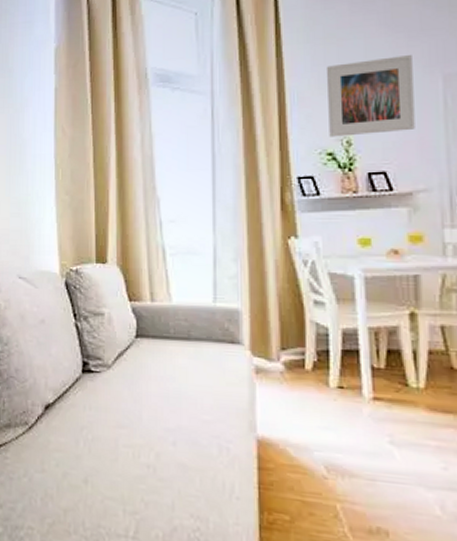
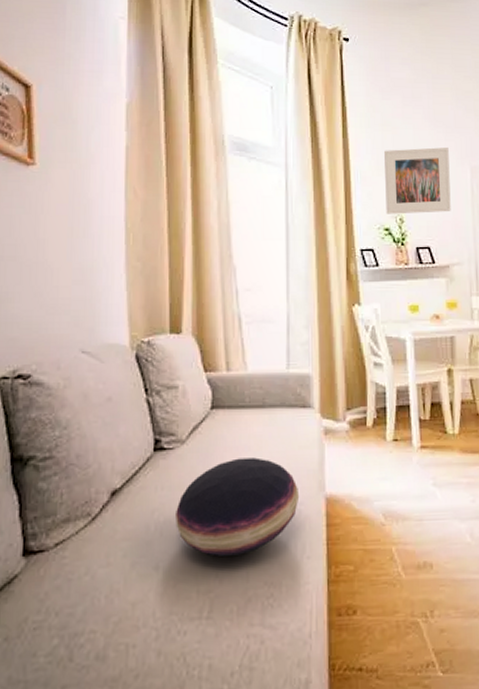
cushion: none [103,388,228,484] -> present [176,457,300,558]

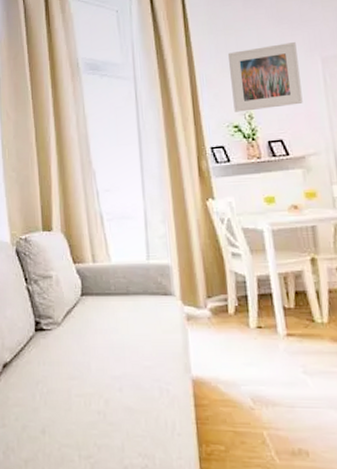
cushion: present [176,457,300,558] -> none [56,340,167,428]

